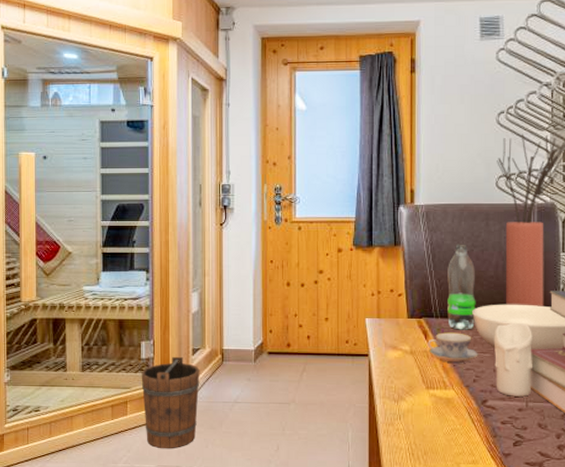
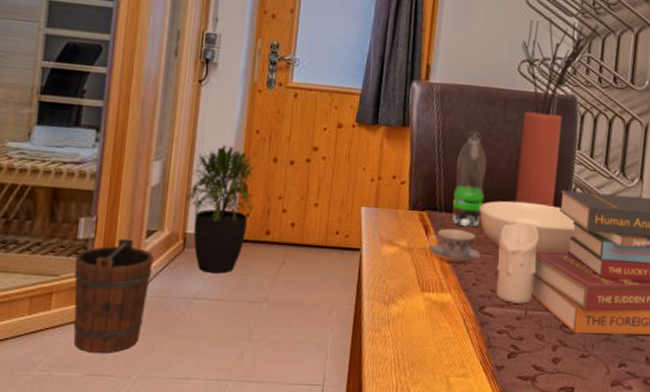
potted plant: none [220,274,275,381] -> present [185,144,255,274]

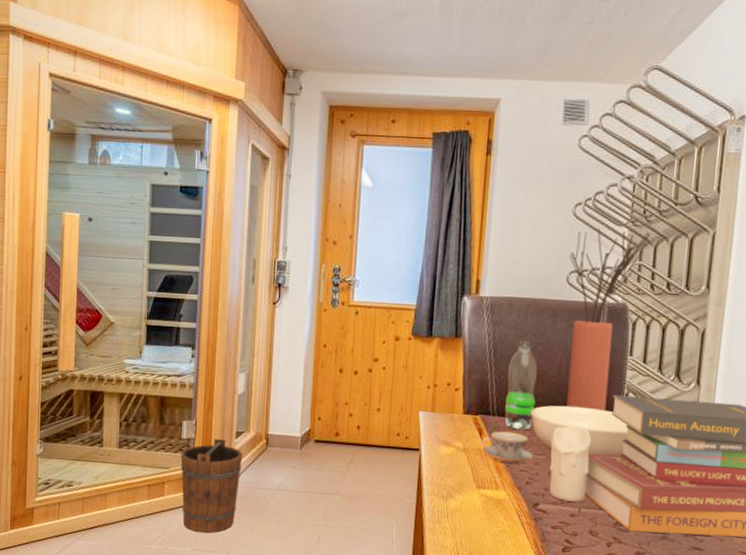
potted plant: present [185,144,255,274] -> none [266,357,324,469]

